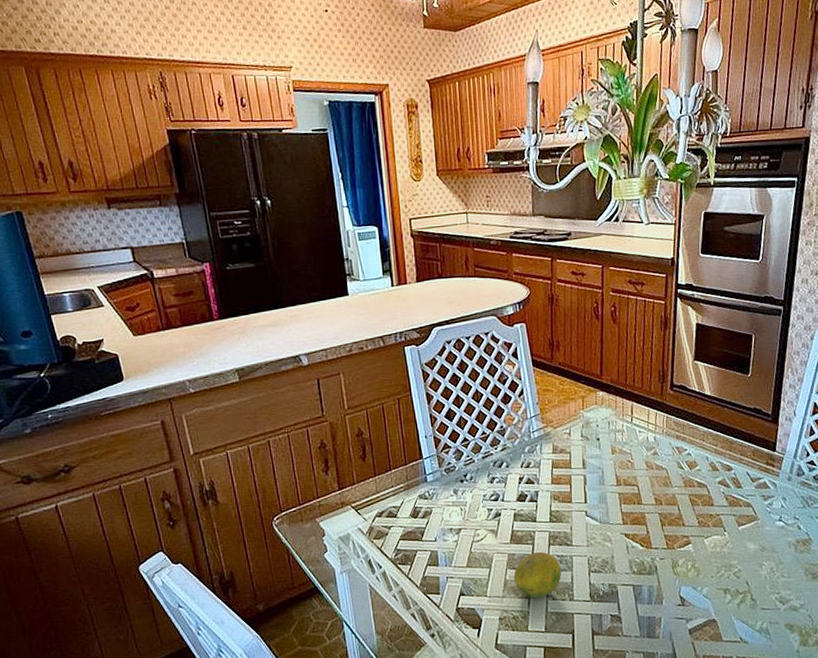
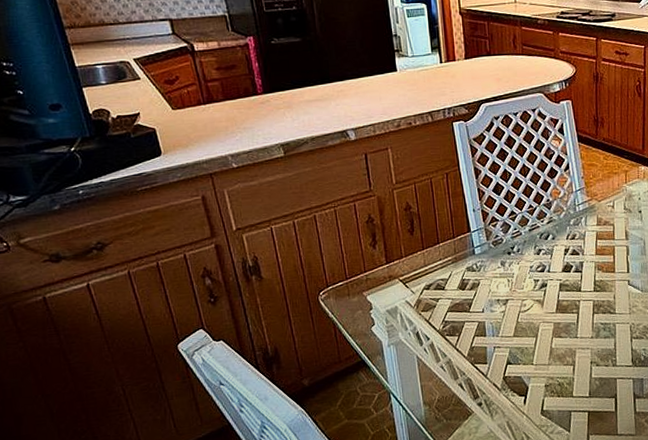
fruit: present [514,552,561,598] -> none [560,320,605,365]

